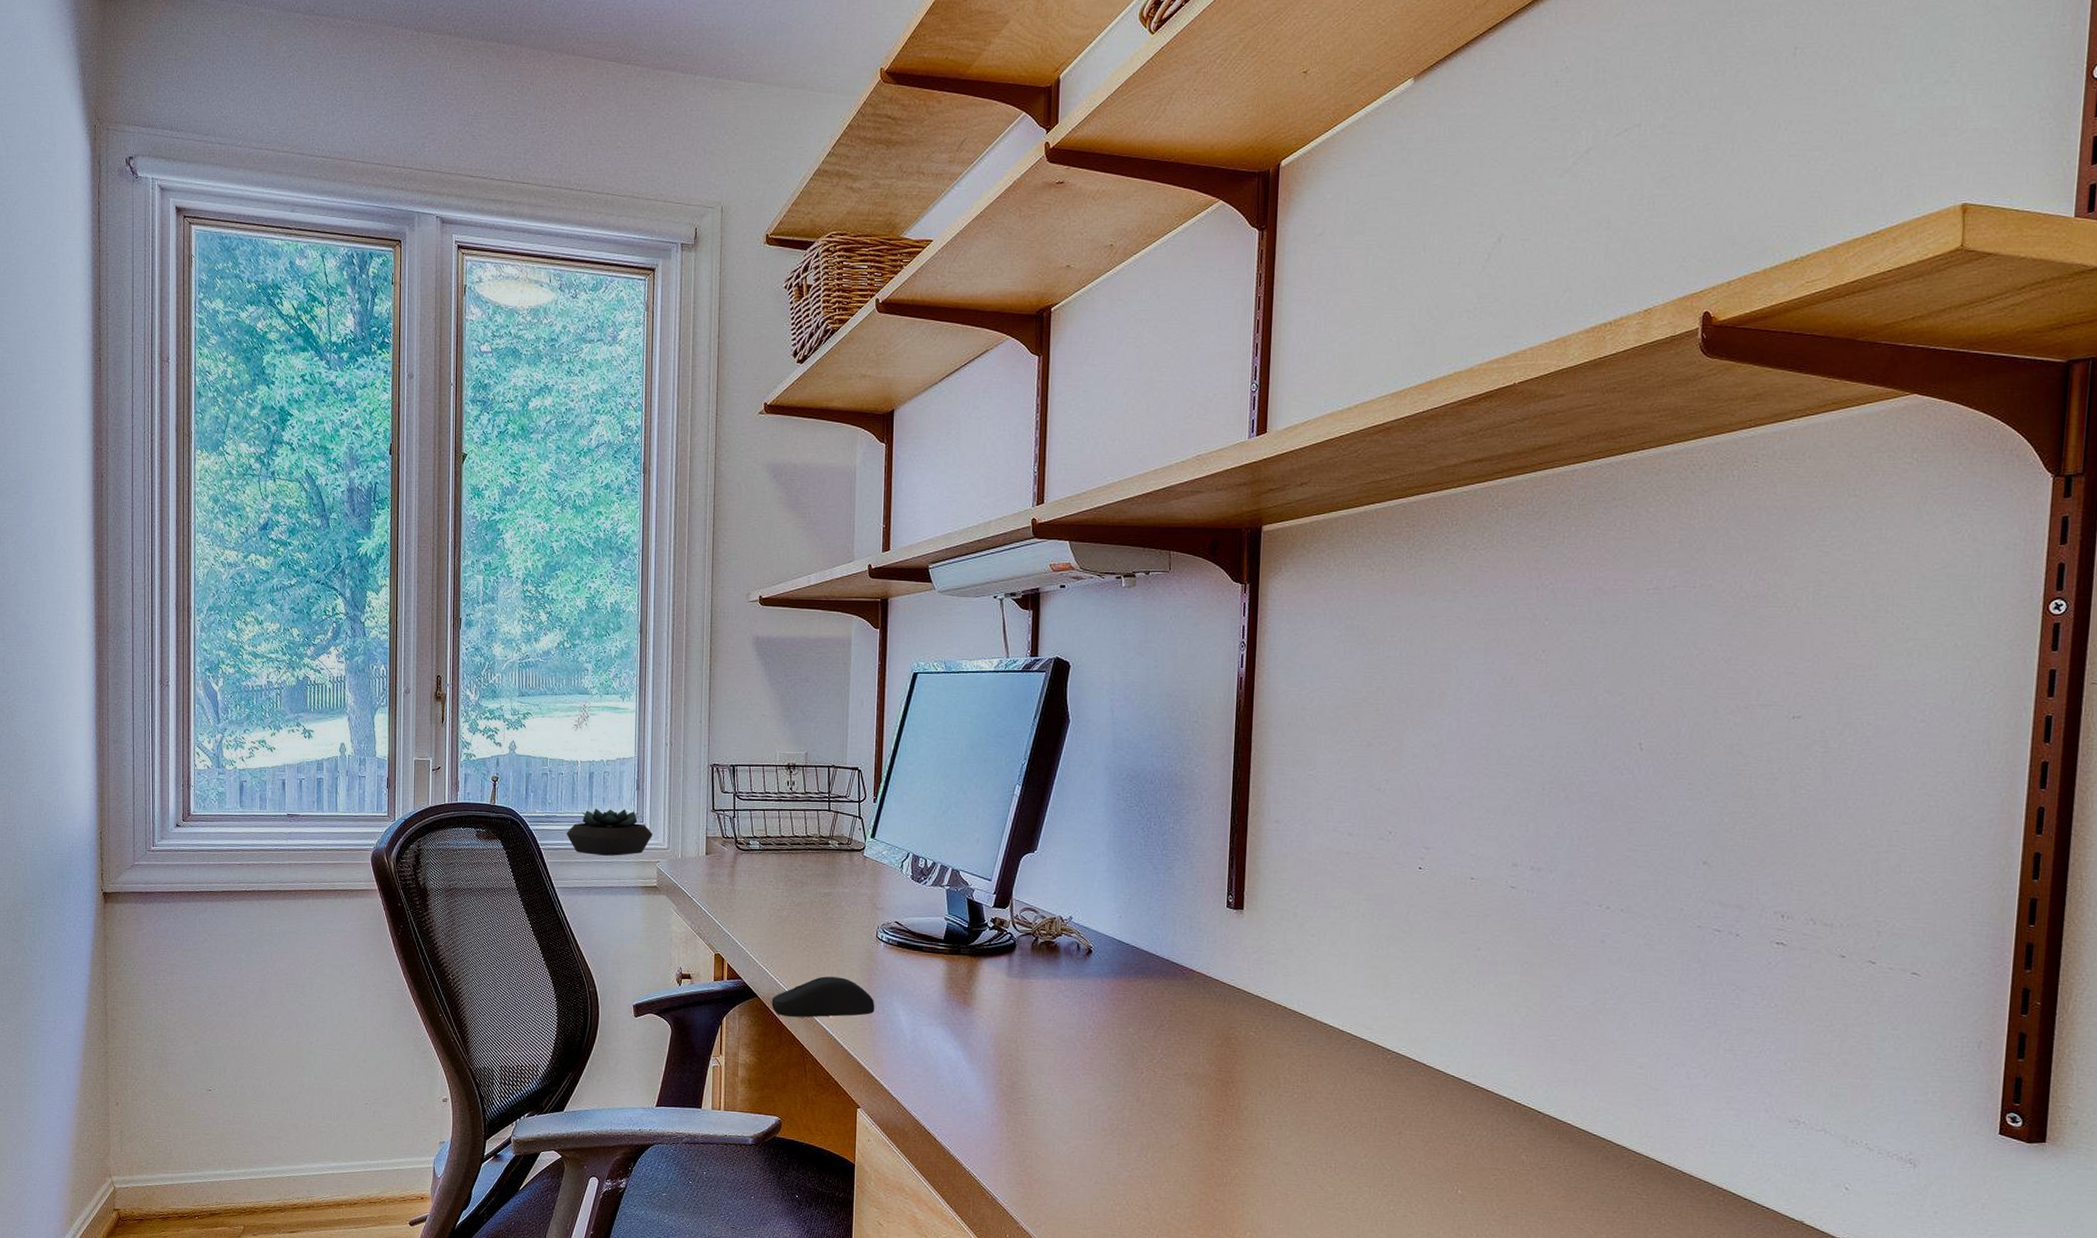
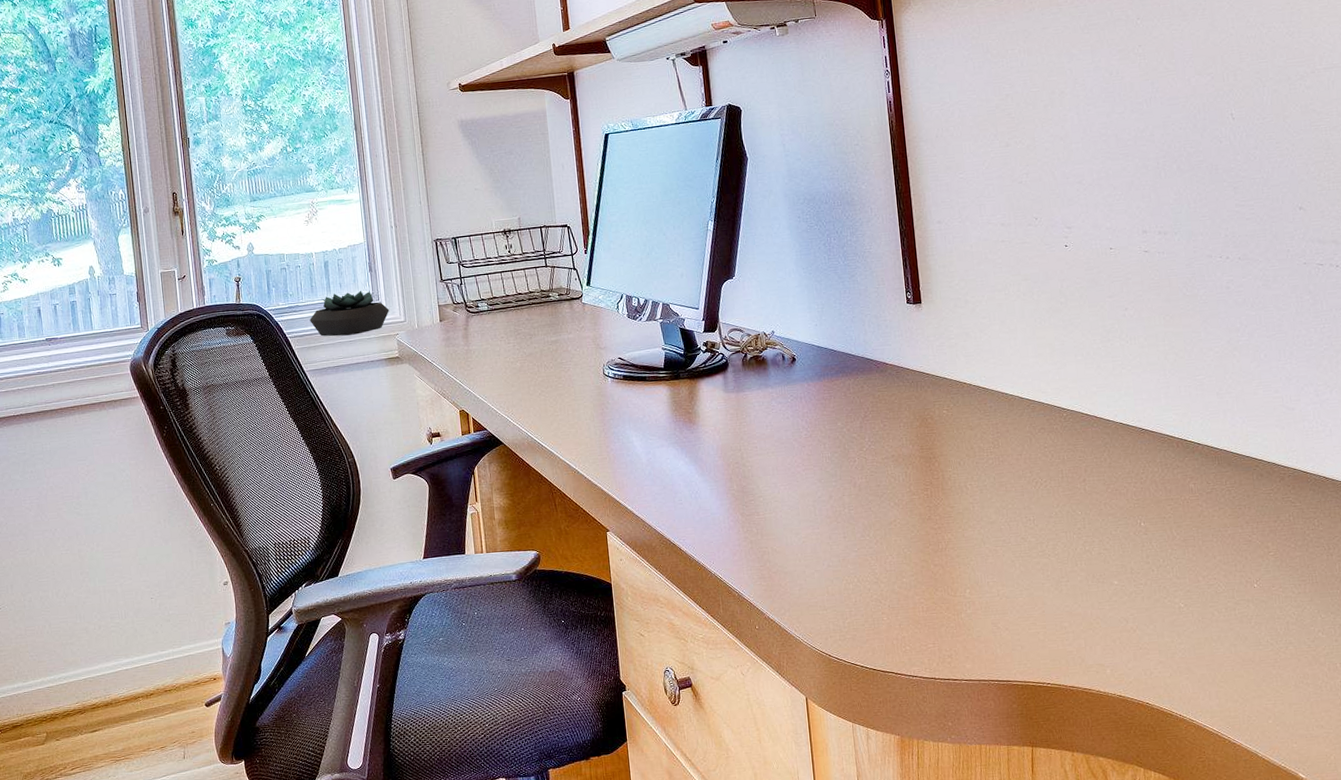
computer mouse: present [771,976,875,1018] -> none [516,415,611,458]

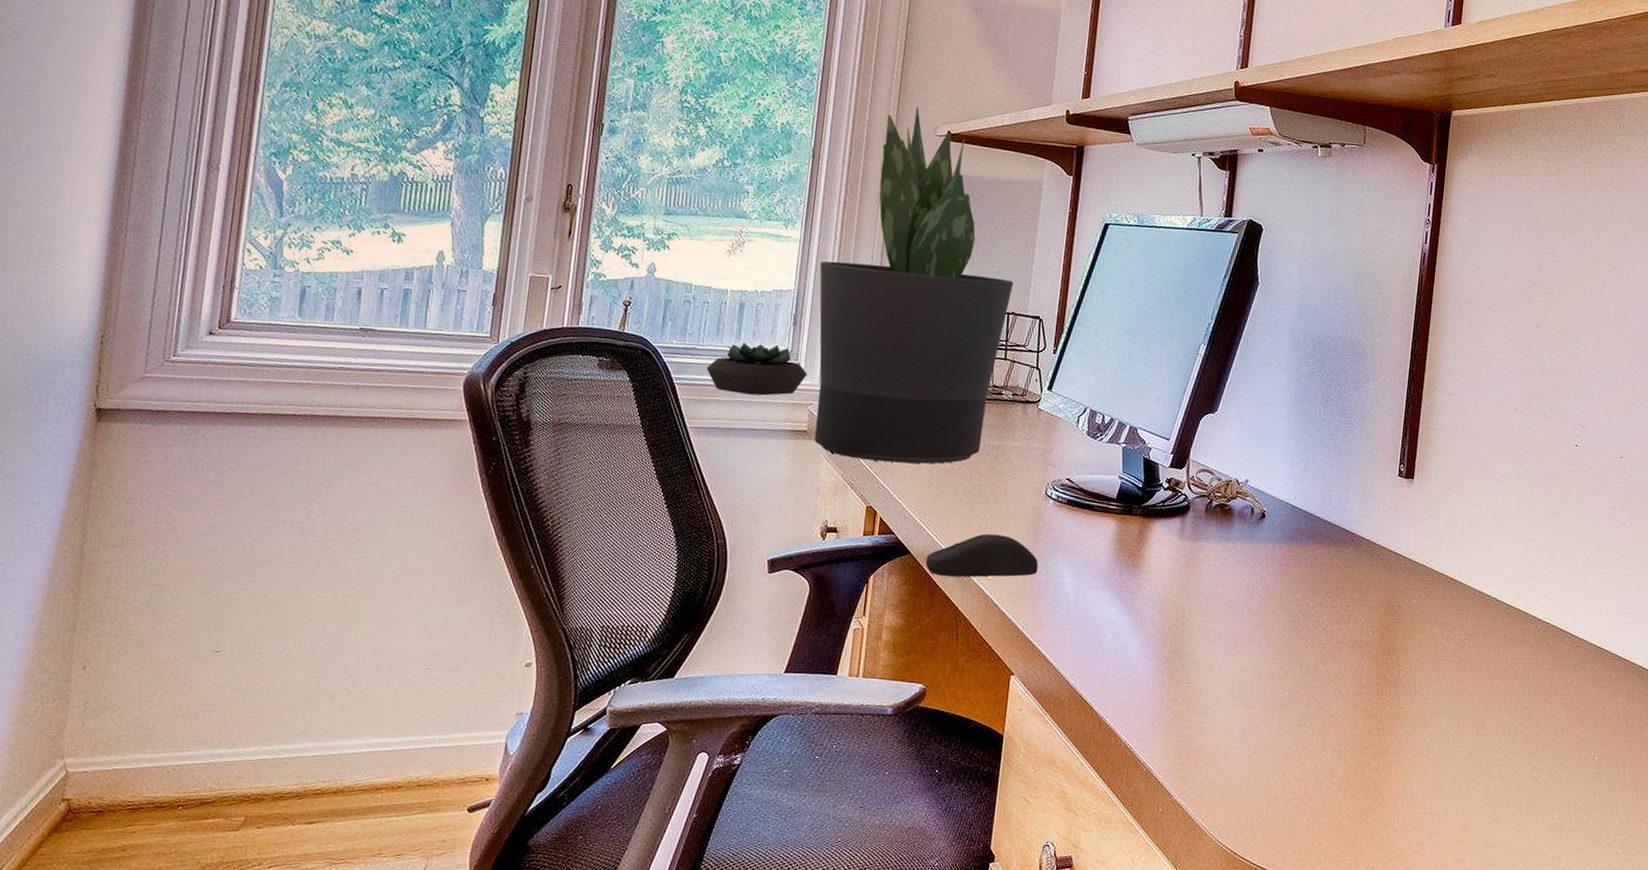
planter: none [380,69,542,373] -> present [814,107,1014,464]
computer mouse: none [516,415,611,458] -> present [925,533,1039,577]

